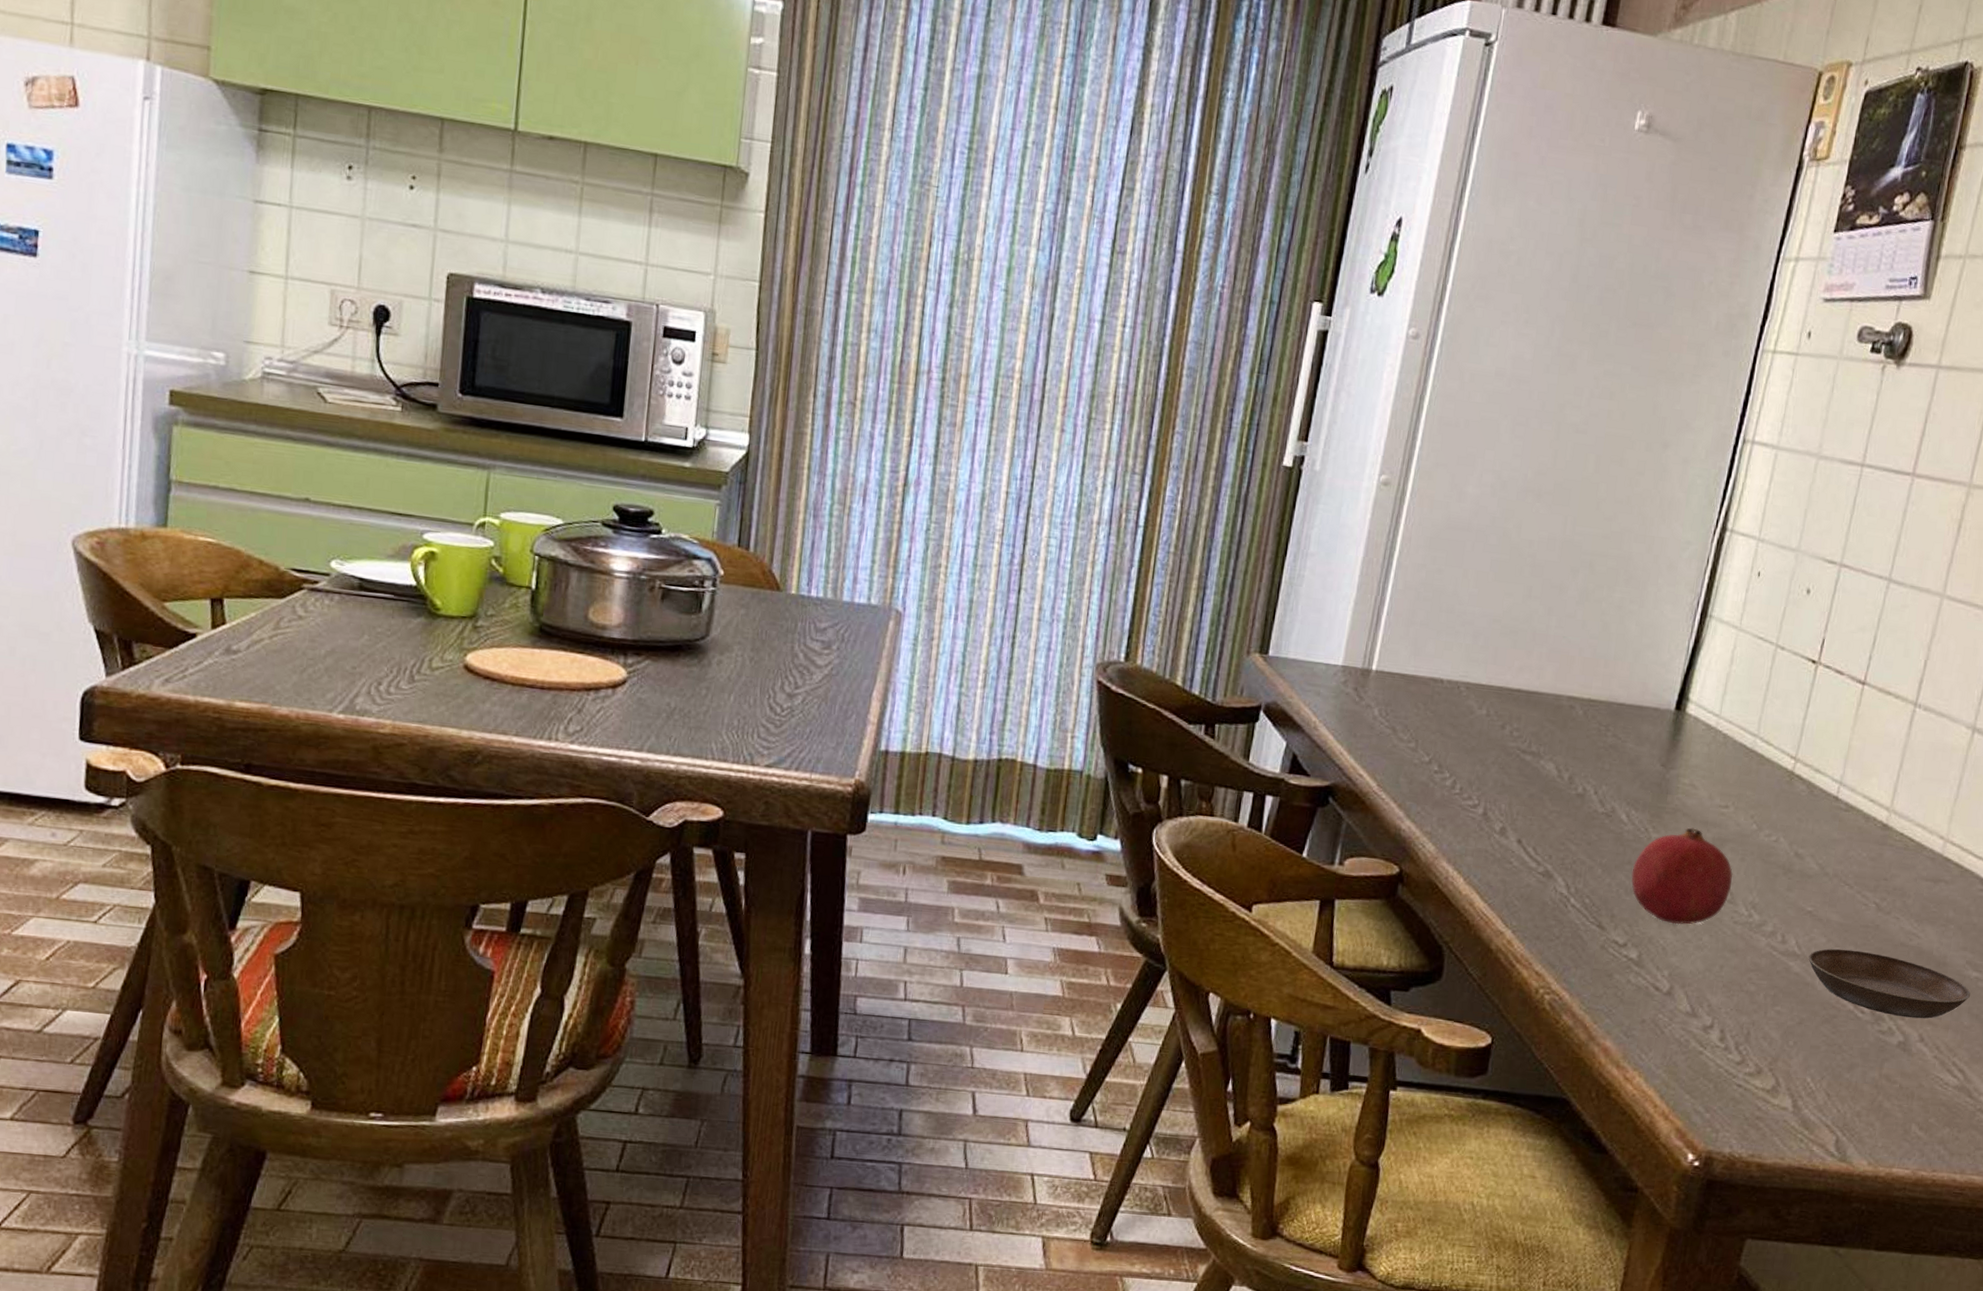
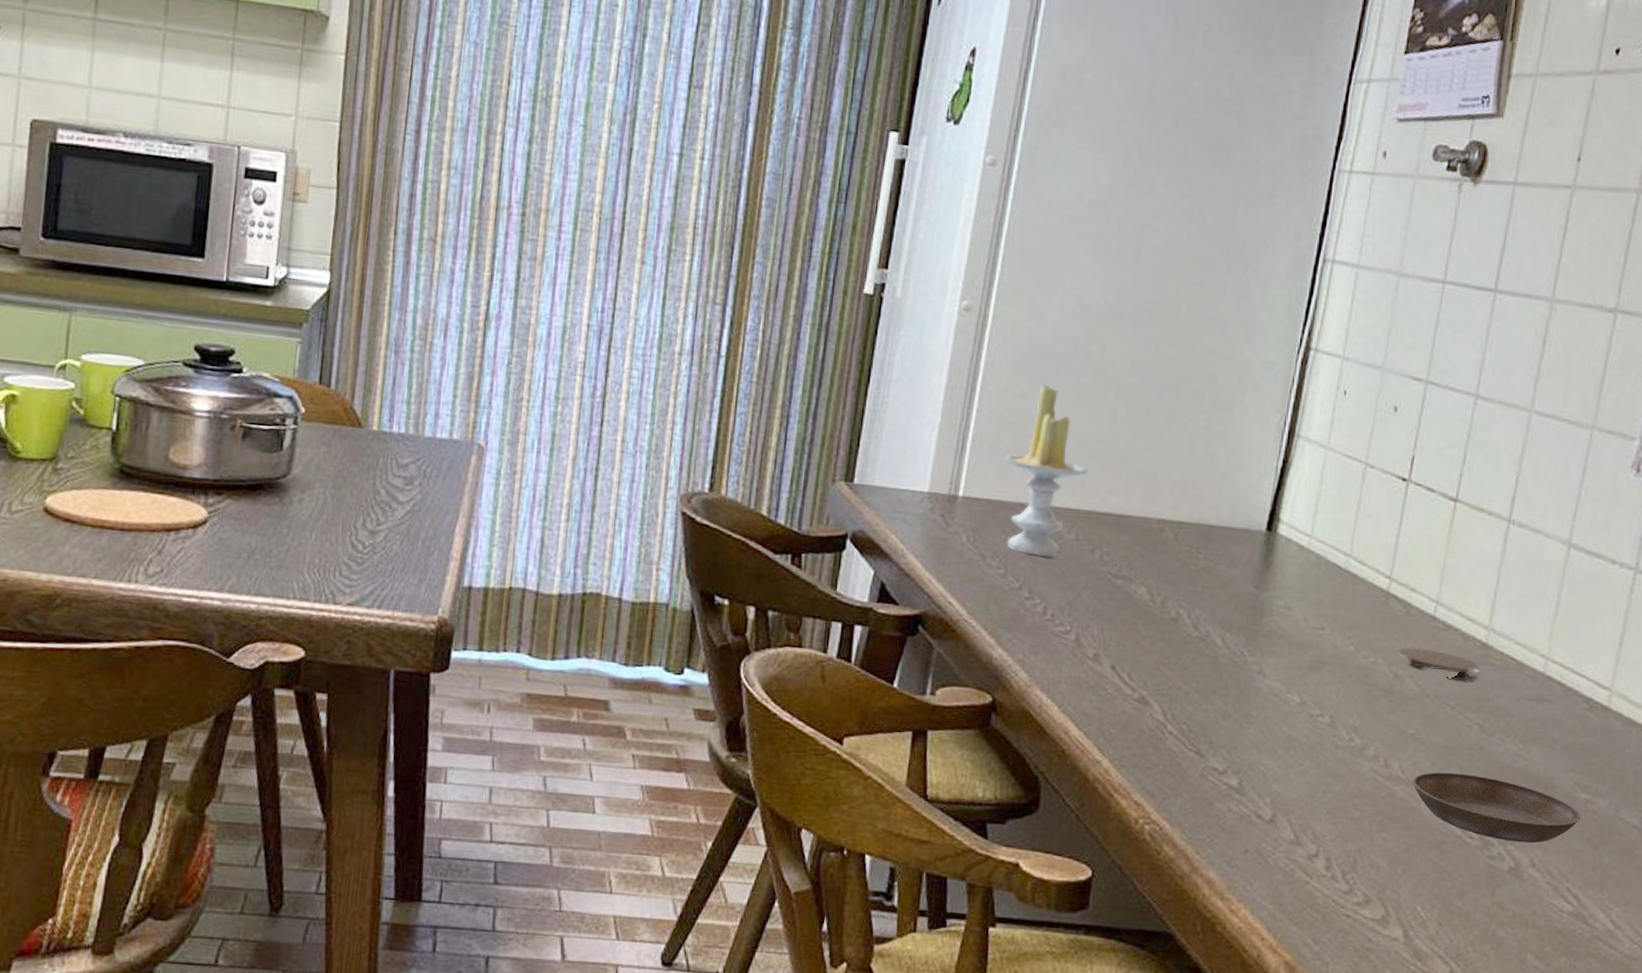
candle: none [1418,560,1502,732] -> present [1004,384,1089,557]
fruit: present [1631,827,1733,925] -> none [1228,650,1332,751]
coaster: none [1800,826,1880,861] -> present [1398,647,1480,681]

